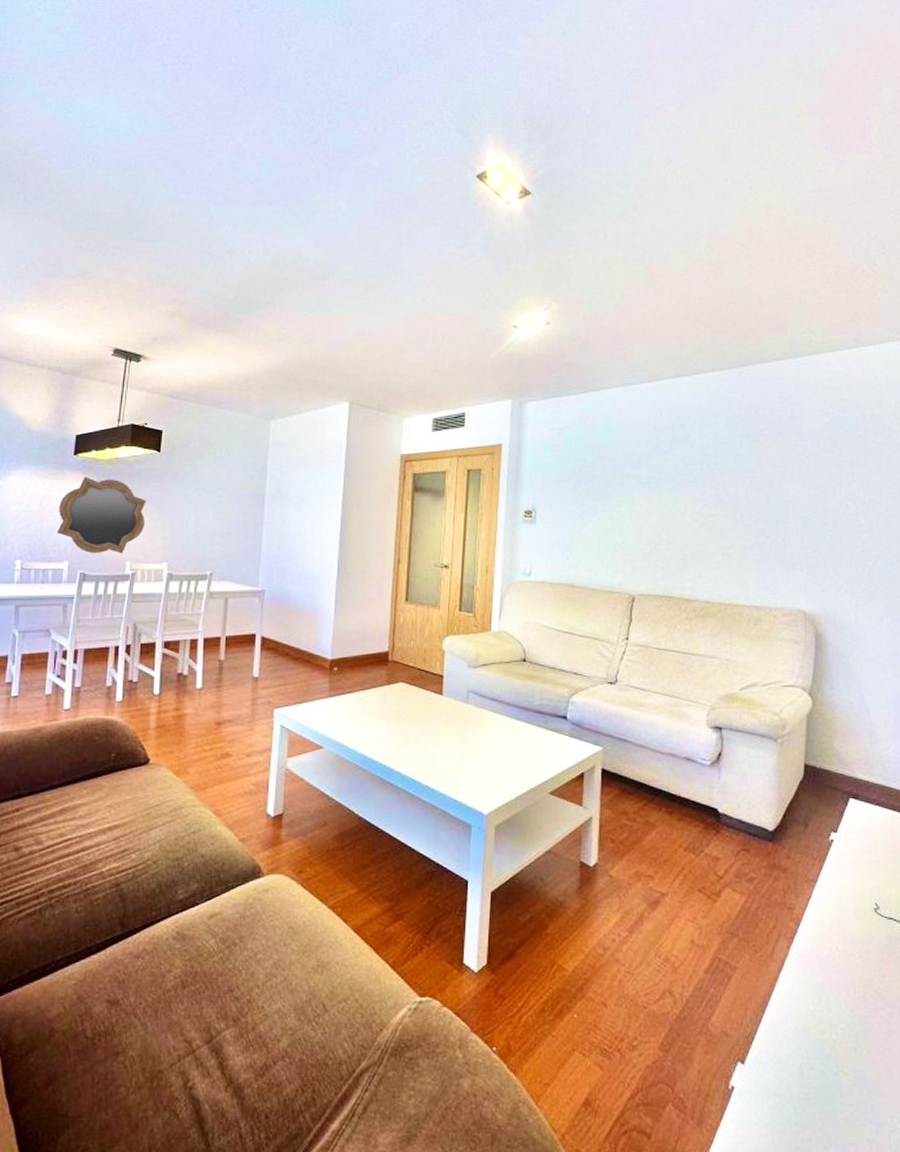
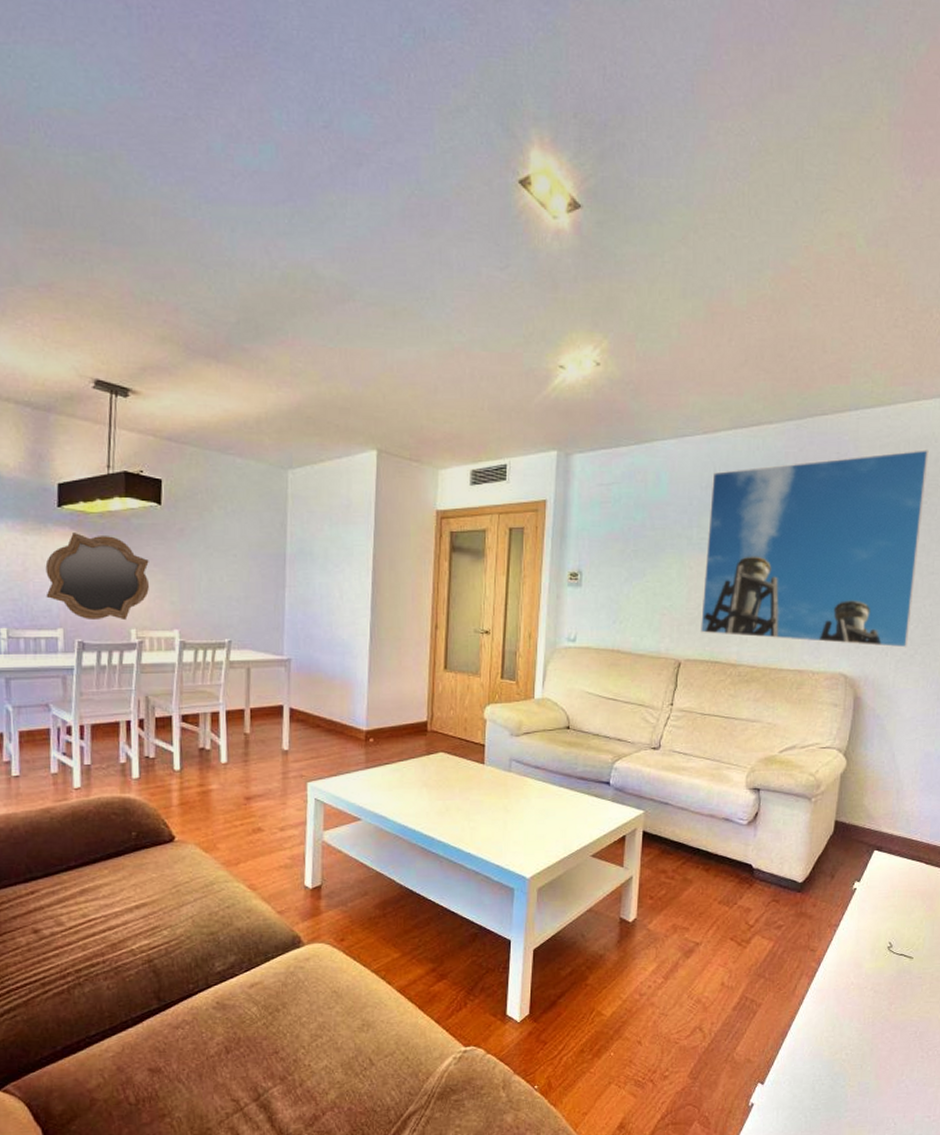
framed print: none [653,392,873,584] -> present [701,450,929,648]

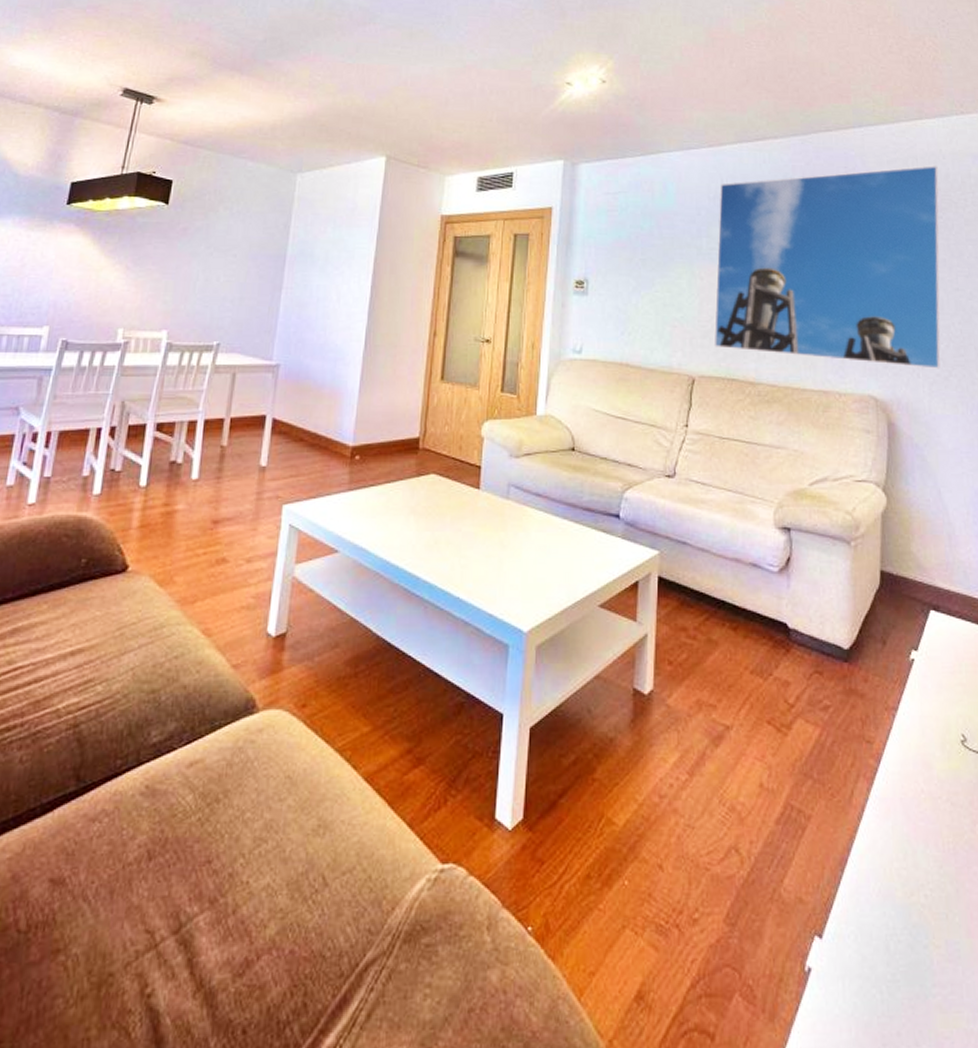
mirror: present [45,533,149,621] -> none [38,230,148,320]

